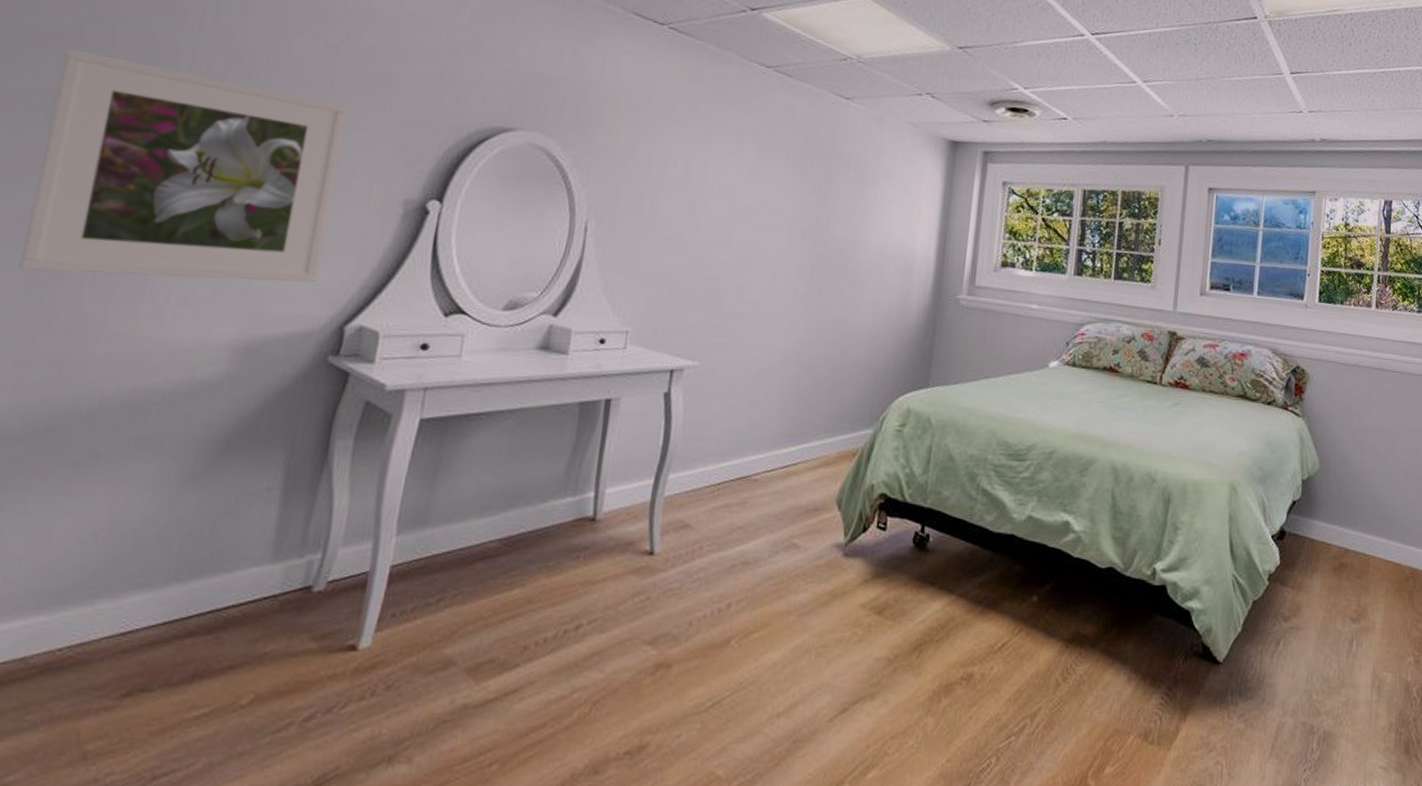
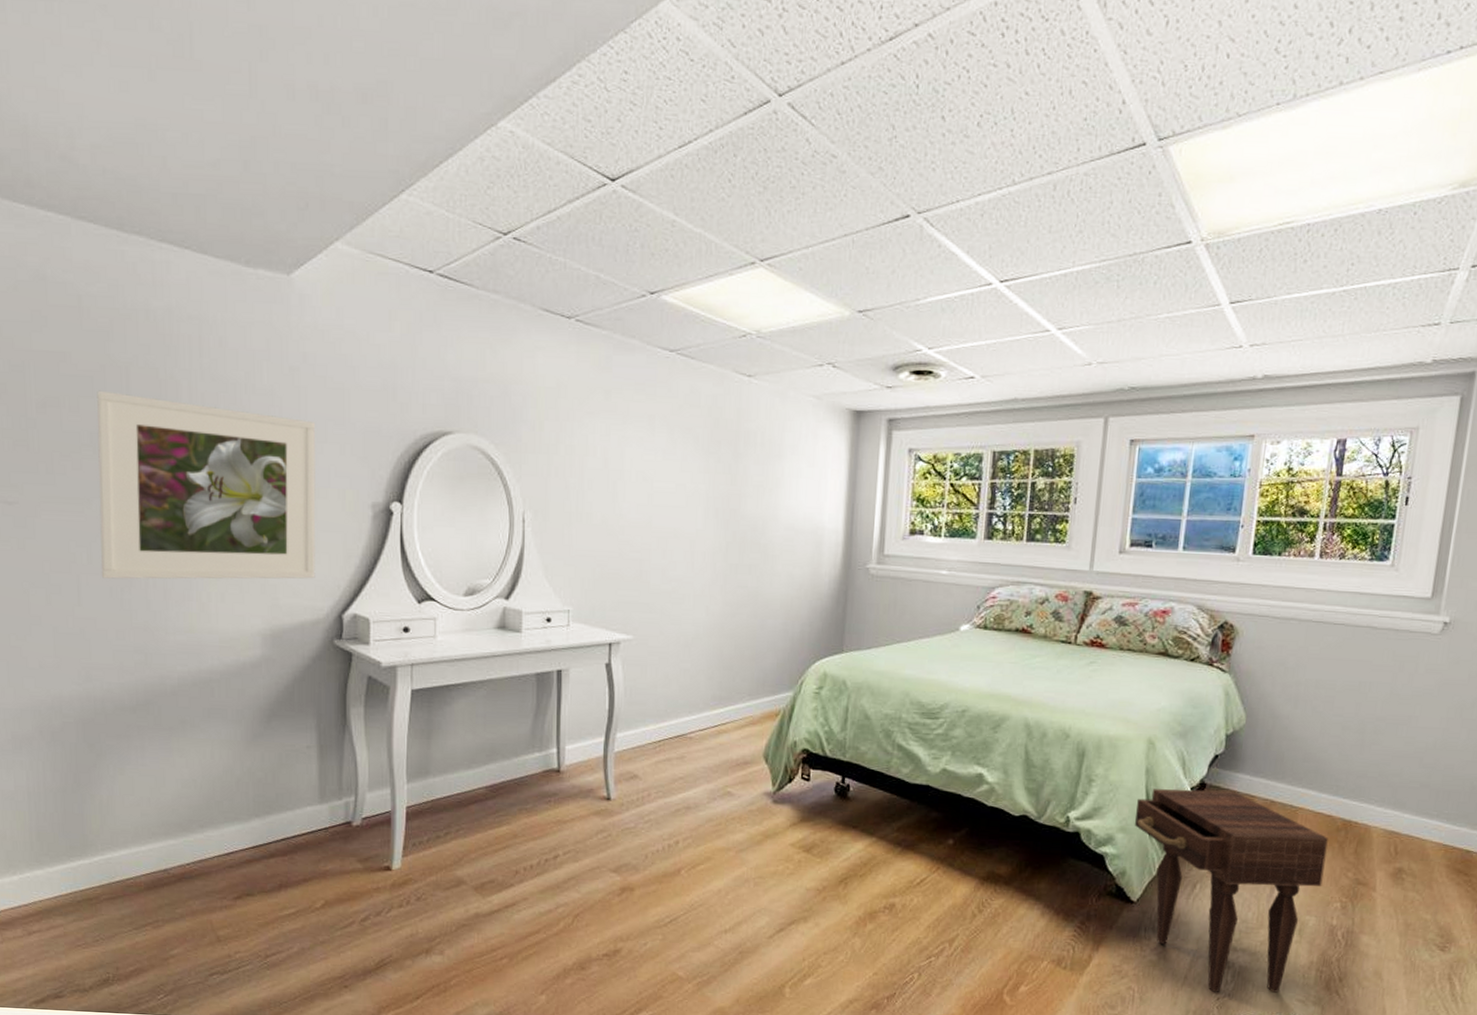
nightstand: none [1219,537,1399,763] -> present [1134,789,1328,993]

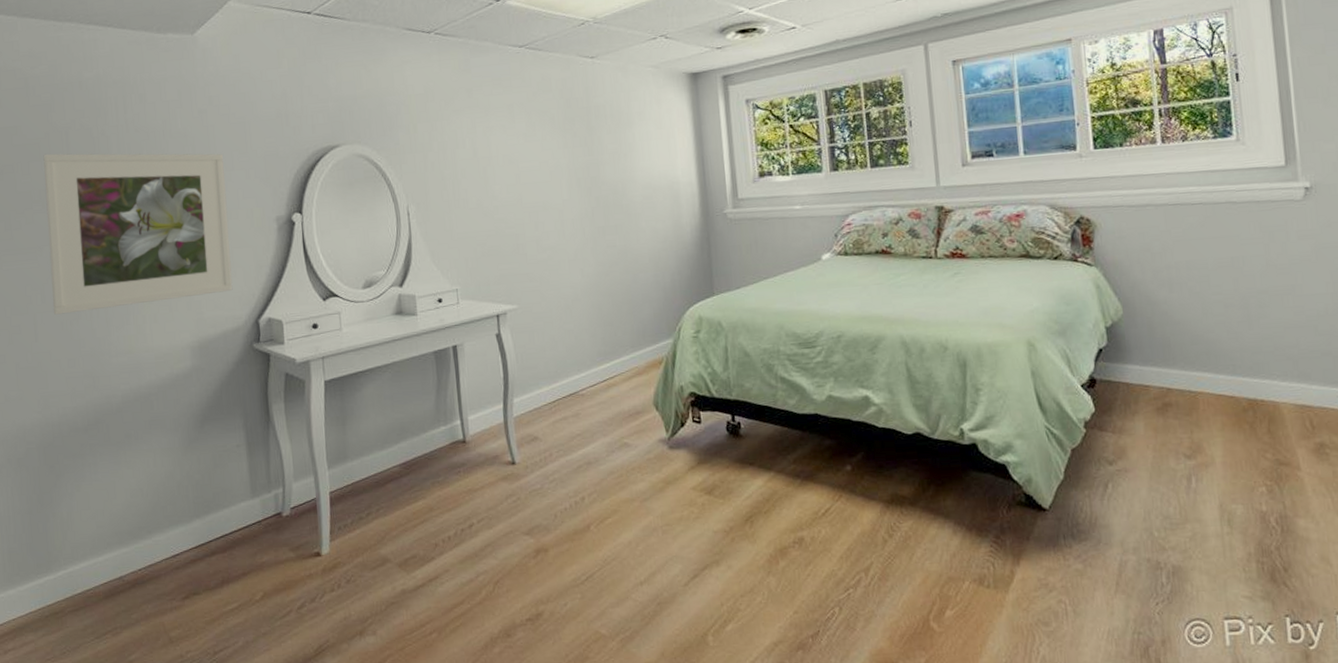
nightstand: present [1134,789,1328,993] -> none [1029,383,1241,597]

